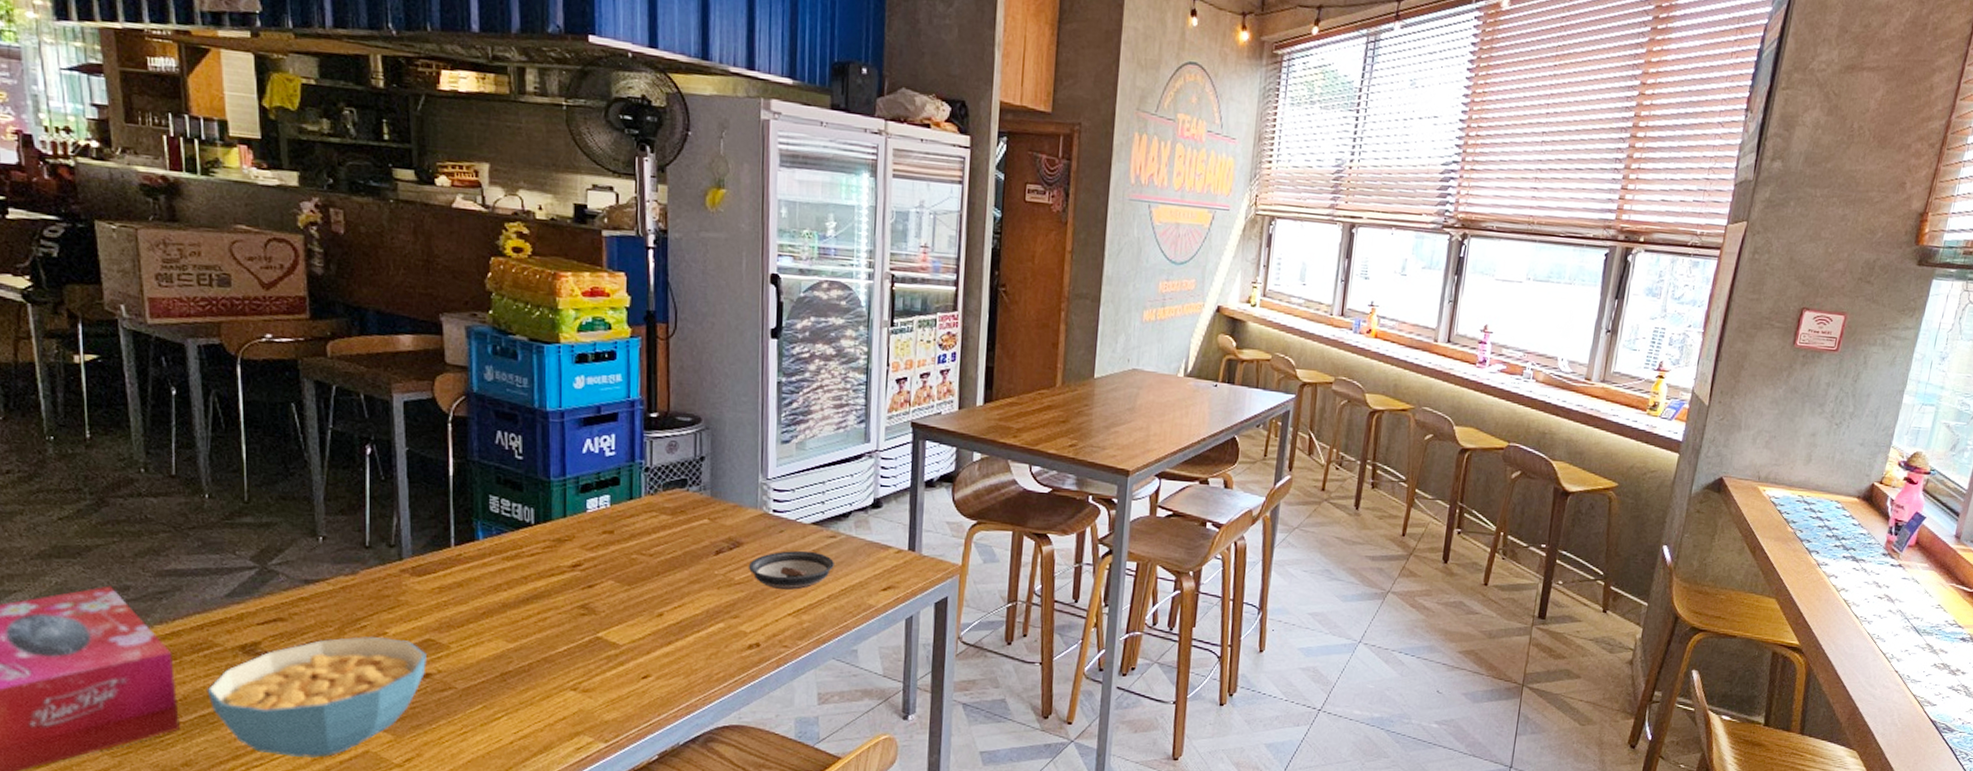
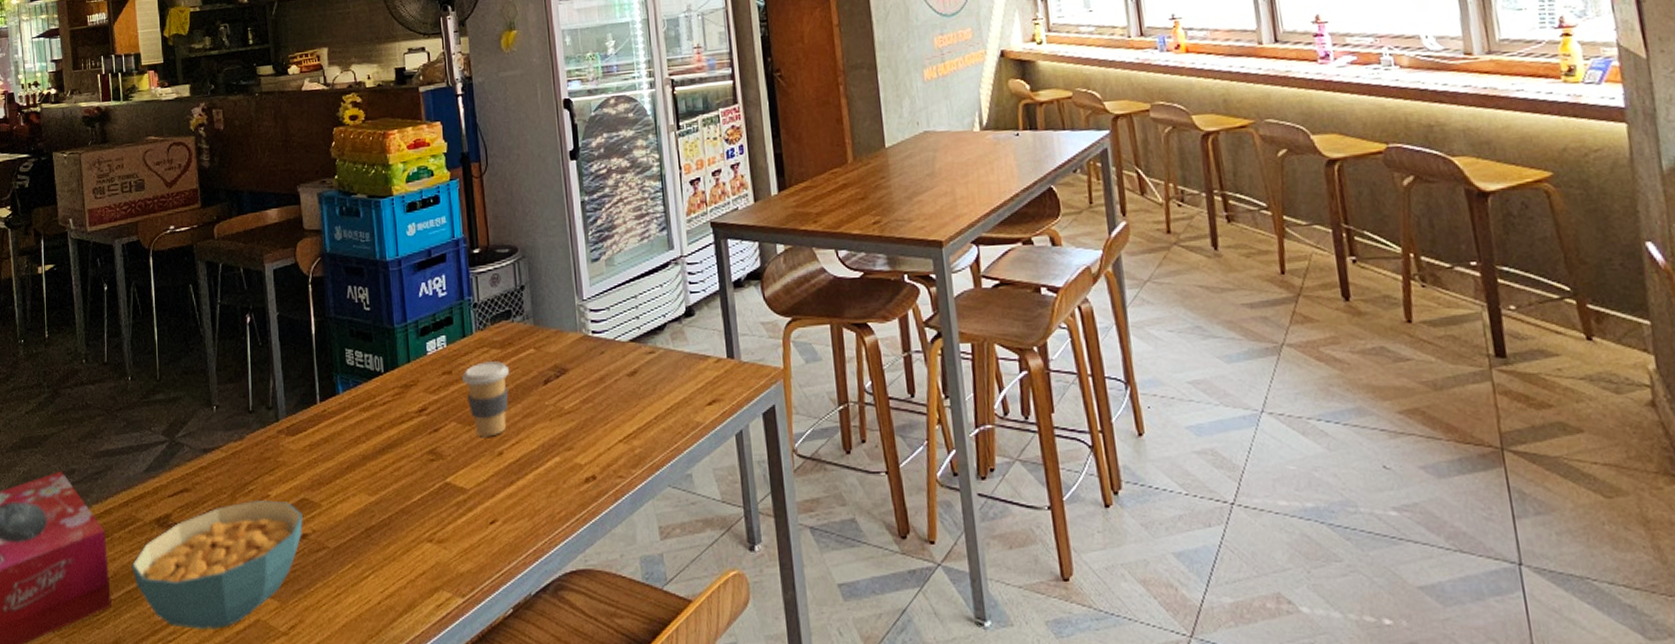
coffee cup: none [625,525,678,598] -> present [462,360,509,437]
saucer: present [748,550,834,590] -> none [575,370,657,414]

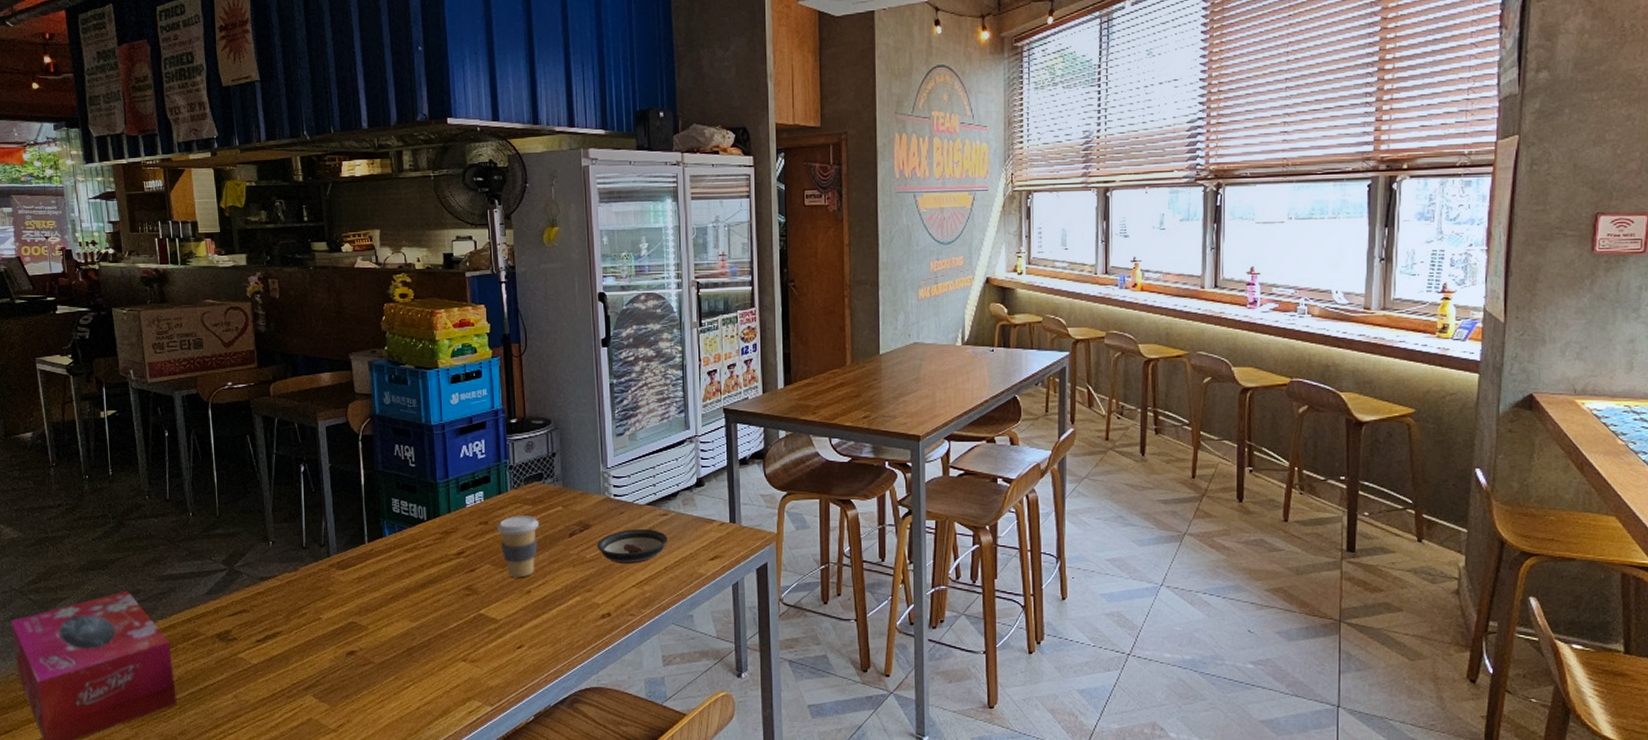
cereal bowl: present [131,500,303,629] -> none [194,622,351,725]
saucer: none [575,370,657,414] -> present [596,528,668,564]

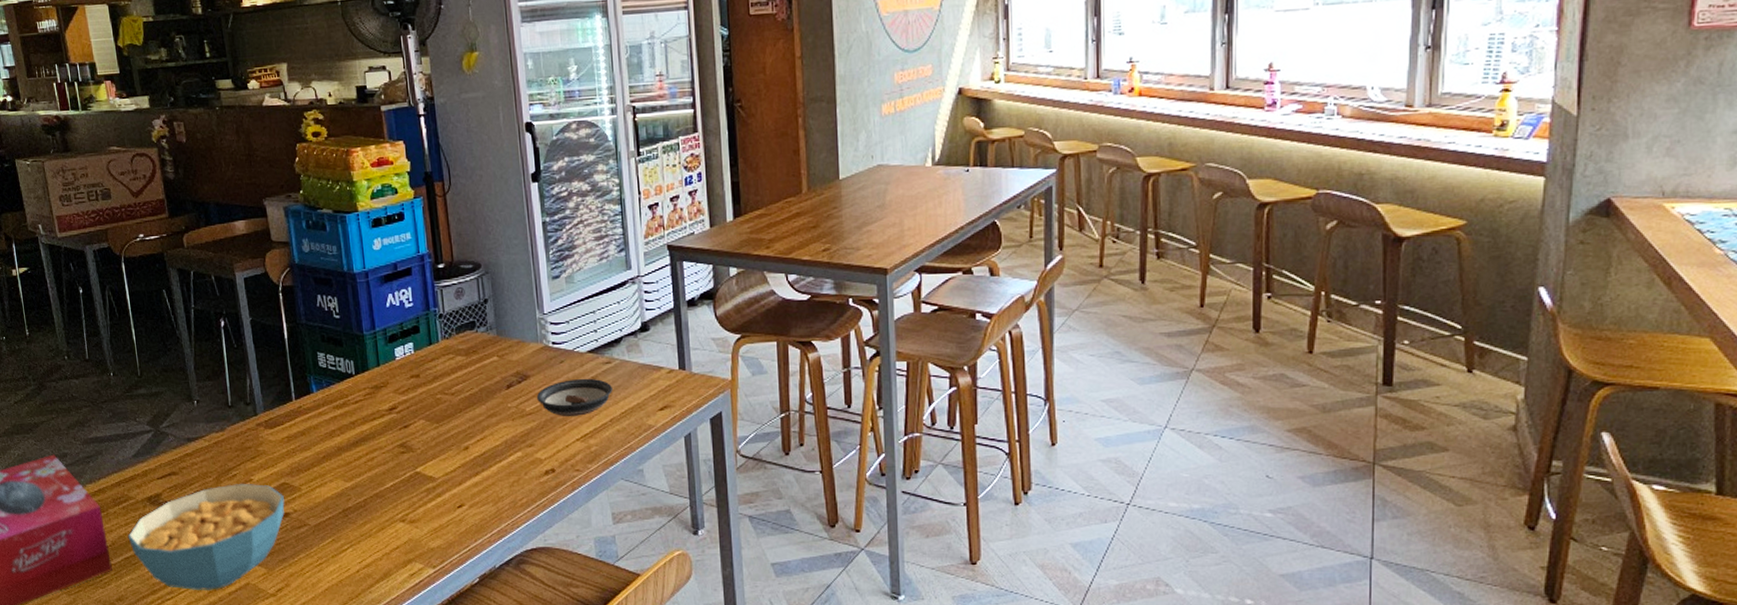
cereal bowl: none [194,622,351,725] -> present [127,484,285,590]
coffee cup: present [497,514,539,578] -> none [429,366,474,434]

